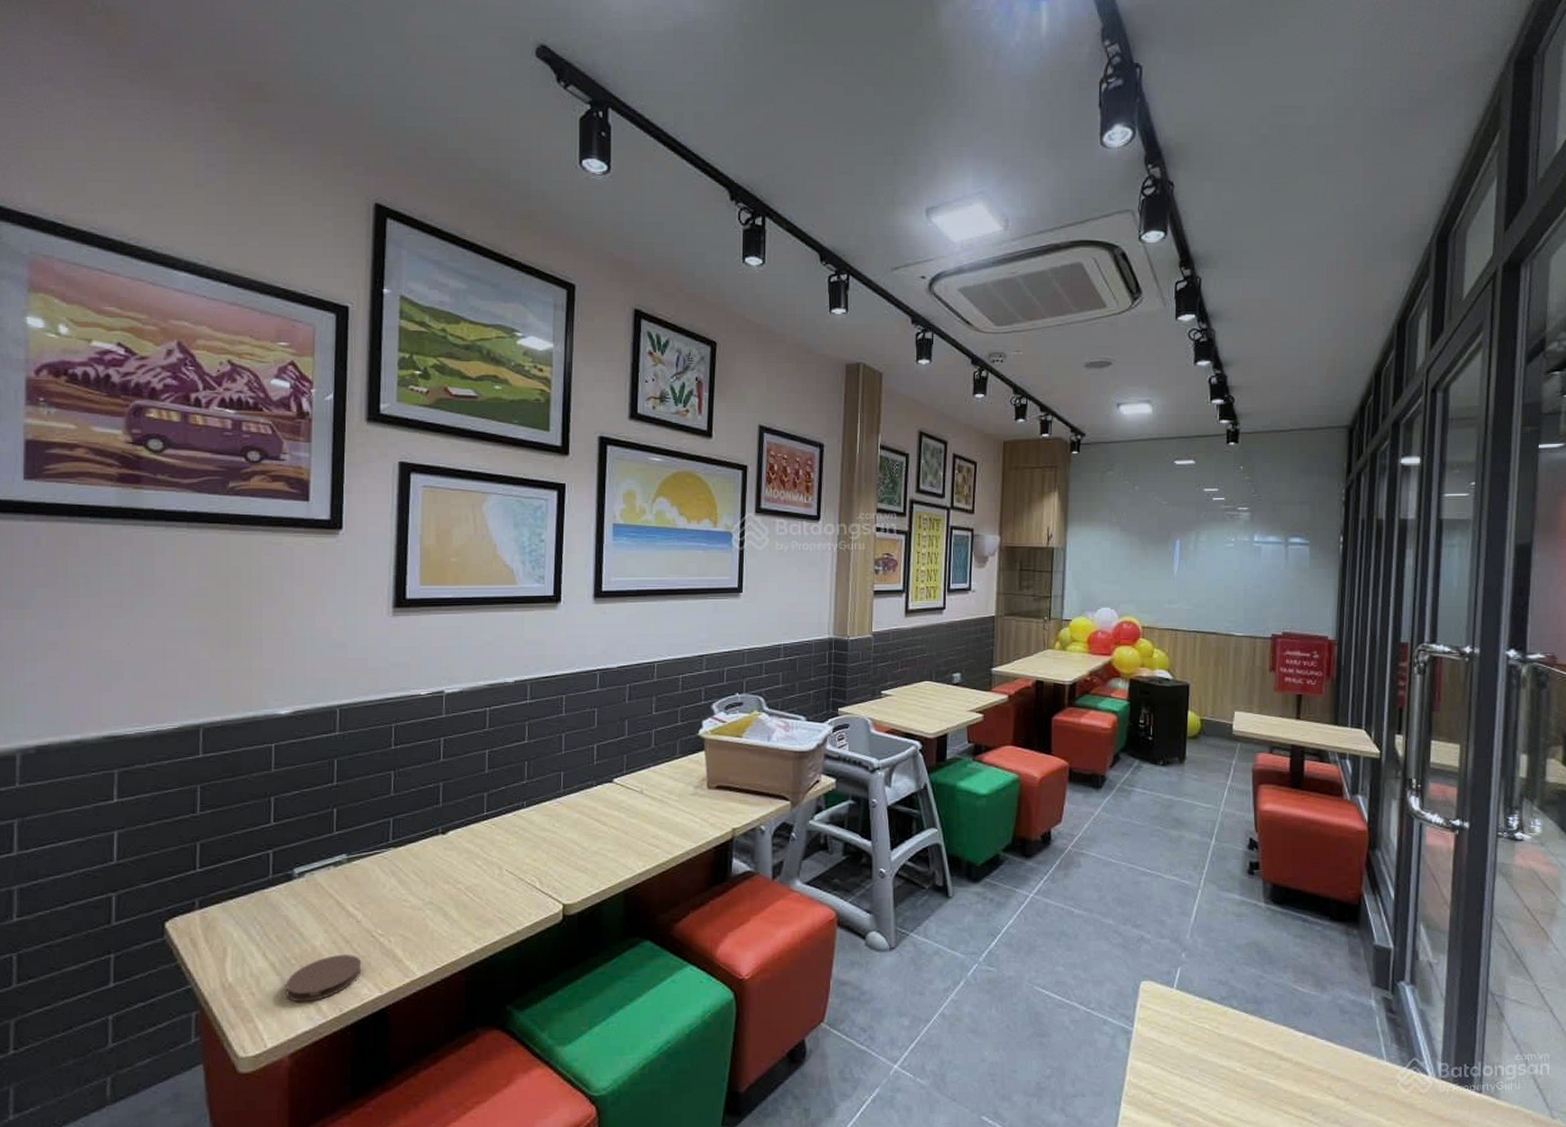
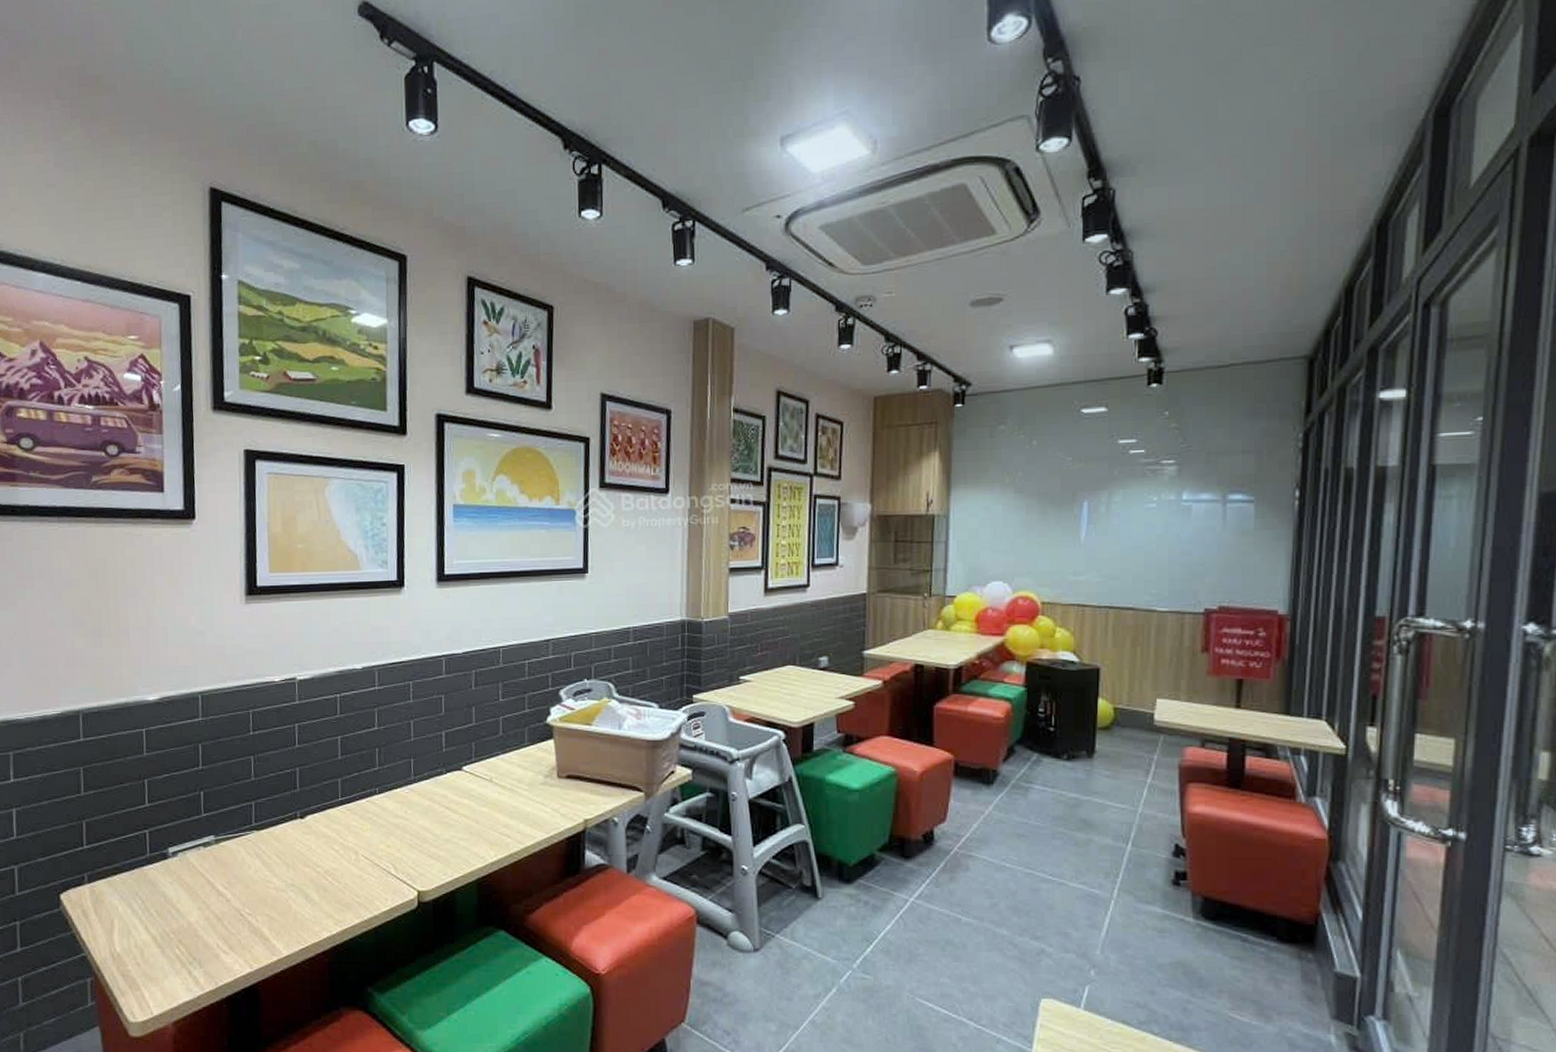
coaster: present [285,955,362,1002] -> none [166,931,233,974]

